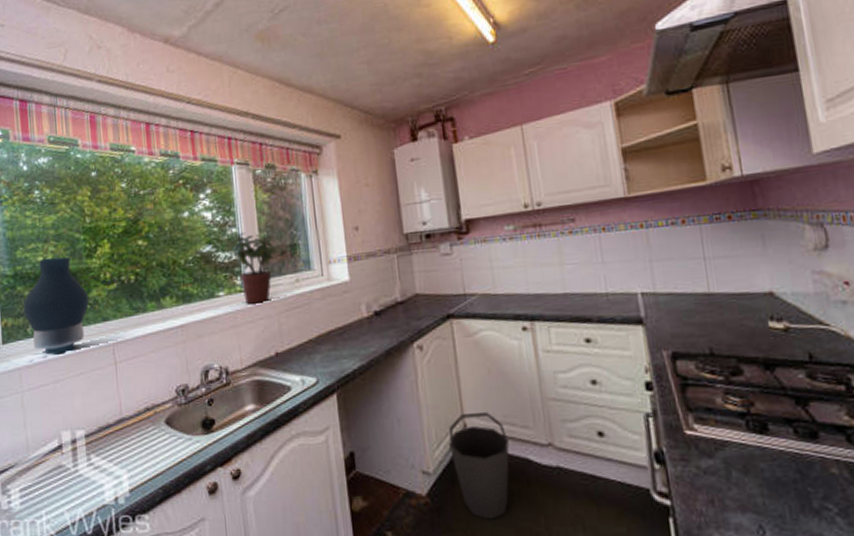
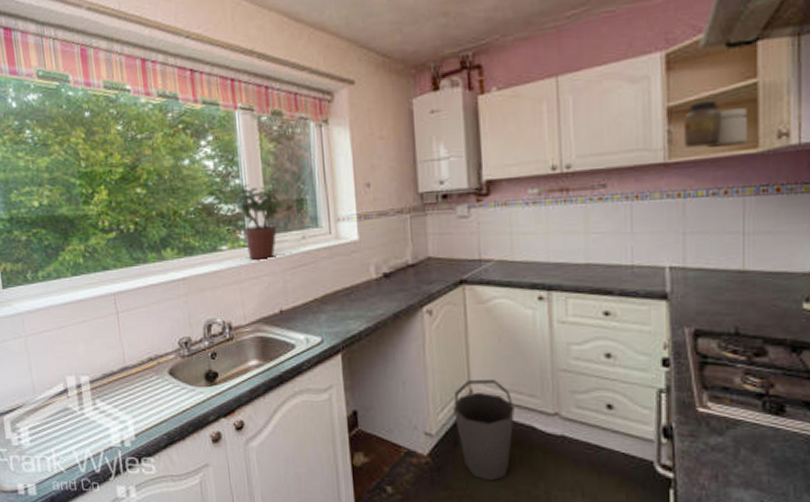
vase: present [23,257,90,355] -> none [20,202,89,302]
jar: none [637,140,673,184] -> present [684,100,723,149]
jar: none [660,146,697,183] -> present [706,108,749,149]

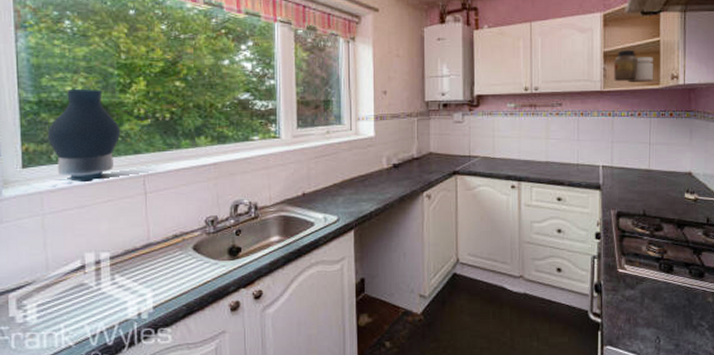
vase: none [20,202,89,302] -> present [47,90,121,182]
potted plant: present [232,184,283,260] -> none [267,85,312,149]
bucket: present [453,378,515,481] -> none [444,250,490,333]

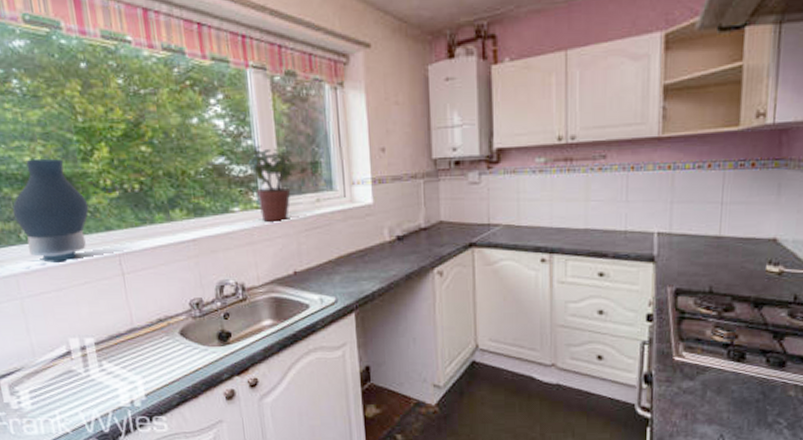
potted plant: none [267,85,312,149] -> present [244,145,297,222]
jar: present [614,49,639,82] -> none [677,80,712,124]
jar: present [627,57,654,83] -> none [695,89,733,125]

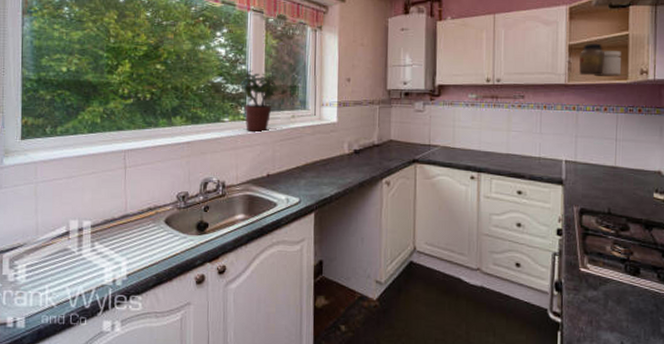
vase: present [12,159,89,263] -> none [43,70,107,154]
jar: none [677,80,712,124] -> present [579,43,606,76]
jar: none [695,89,733,125] -> present [593,51,622,77]

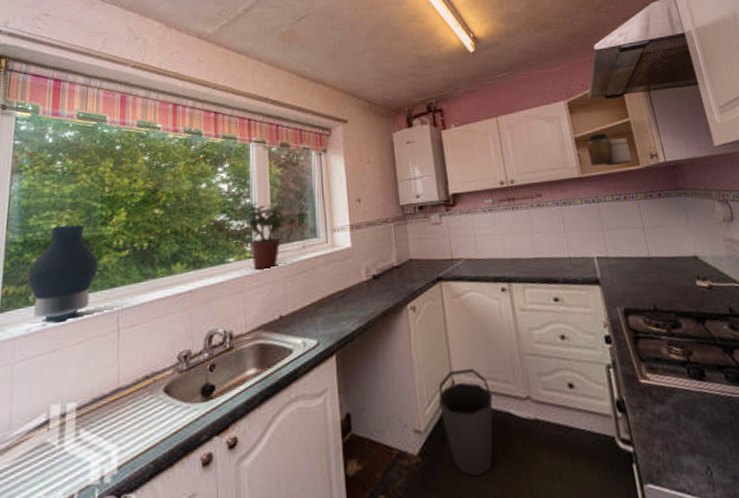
vase: none [43,70,107,154] -> present [27,224,99,324]
bucket: none [400,239,447,323] -> present [438,368,494,477]

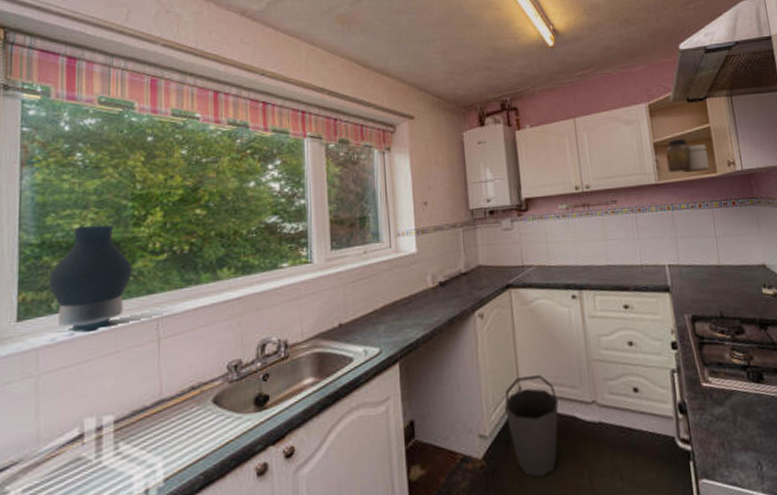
potted plant: present [242,202,287,270] -> none [297,204,346,276]

